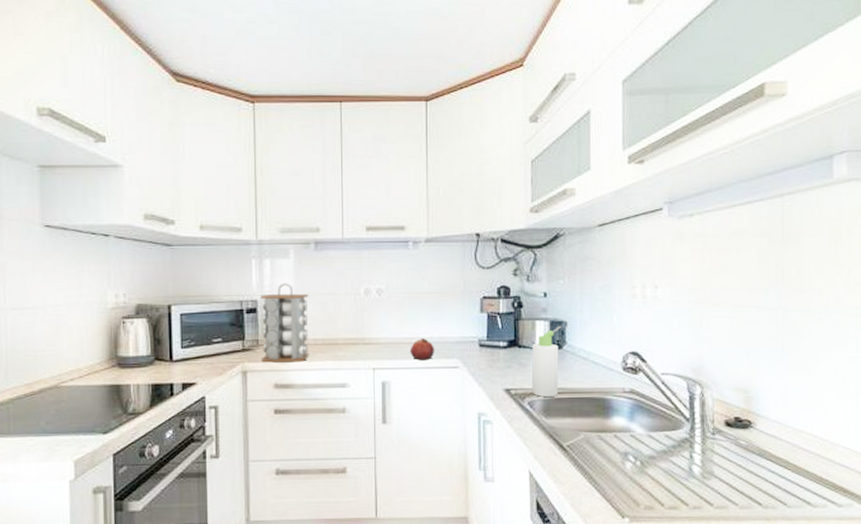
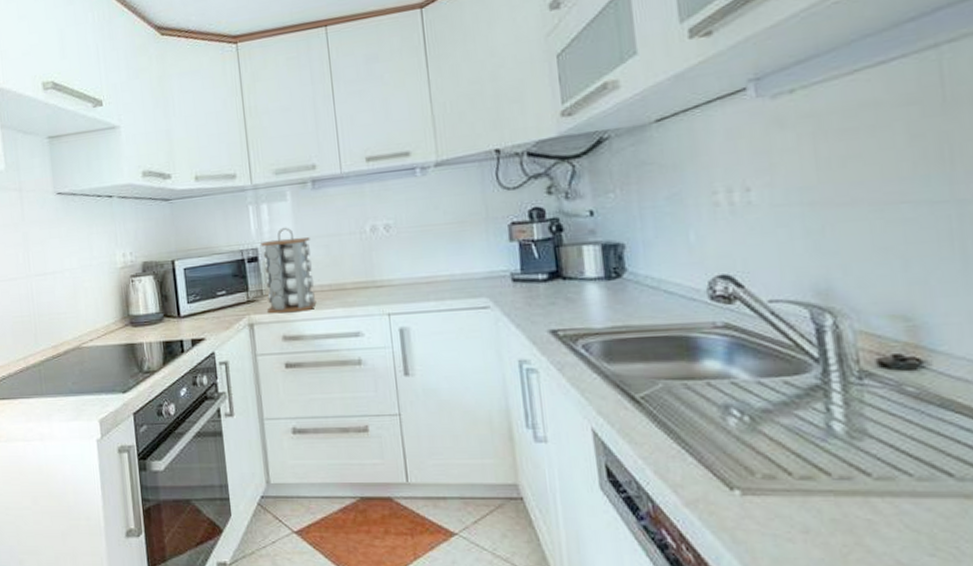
fruit: present [410,337,435,362] -> none [428,275,459,303]
bottle: present [532,325,561,397] -> none [580,249,622,338]

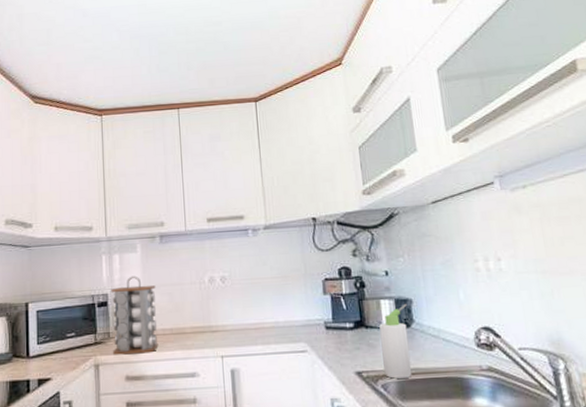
bottle: none [580,249,622,338] -> present [379,303,412,379]

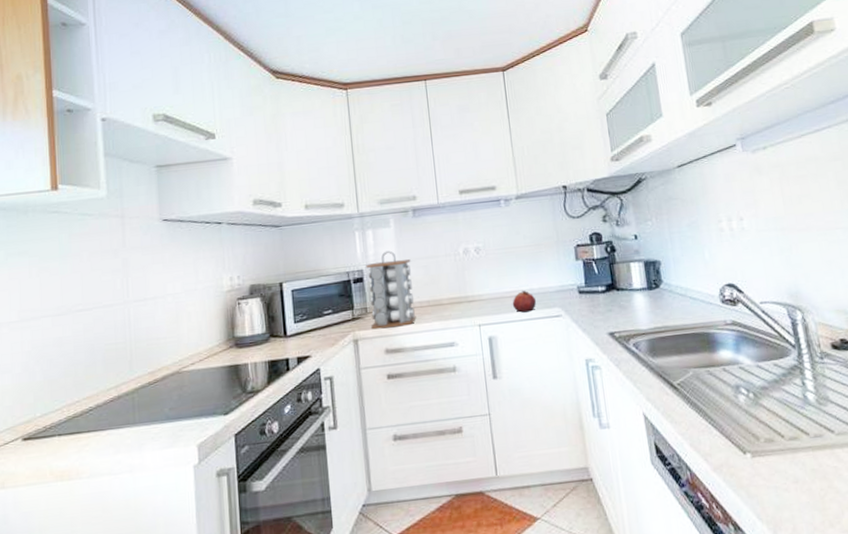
fruit: none [256,322,282,347] -> present [512,290,537,314]
bottle: present [379,303,412,379] -> none [630,265,662,337]

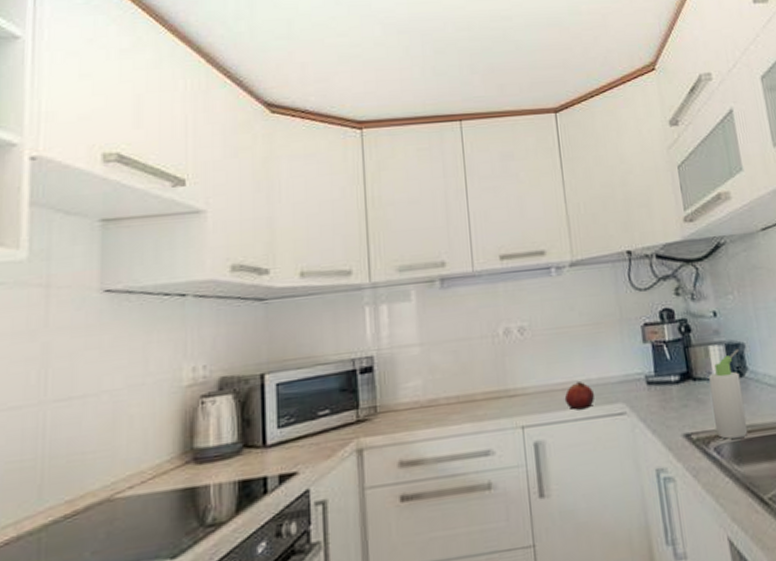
spice rack: present [366,250,416,330] -> none [377,331,441,436]
bottle: none [630,265,662,337] -> present [709,348,748,439]

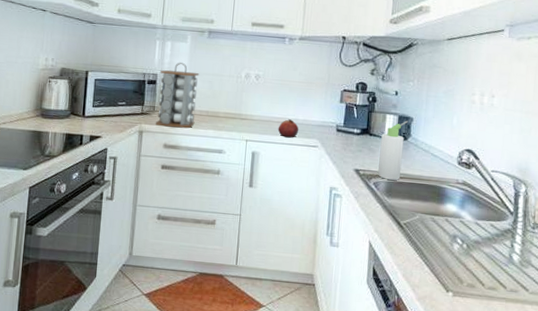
spice rack: none [377,331,441,436] -> present [156,62,199,129]

